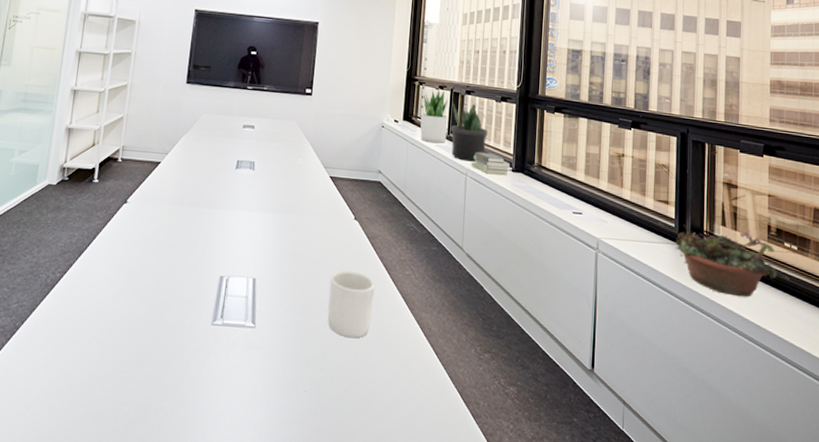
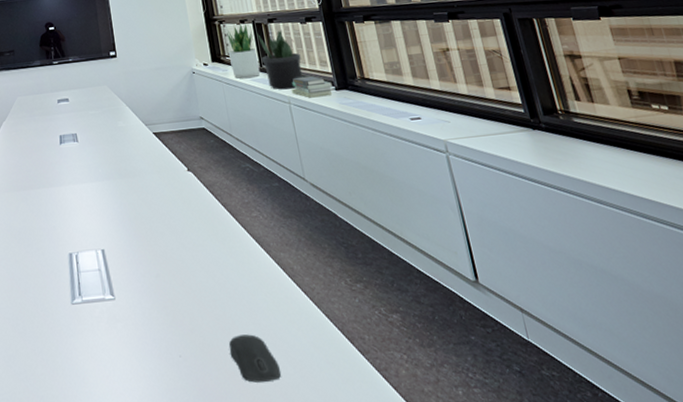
mug: present [327,270,375,338] -> none [177,223,230,293]
computer mouse: none [352,381,396,428] -> present [228,334,282,383]
succulent planter: present [676,225,790,297] -> none [529,101,670,173]

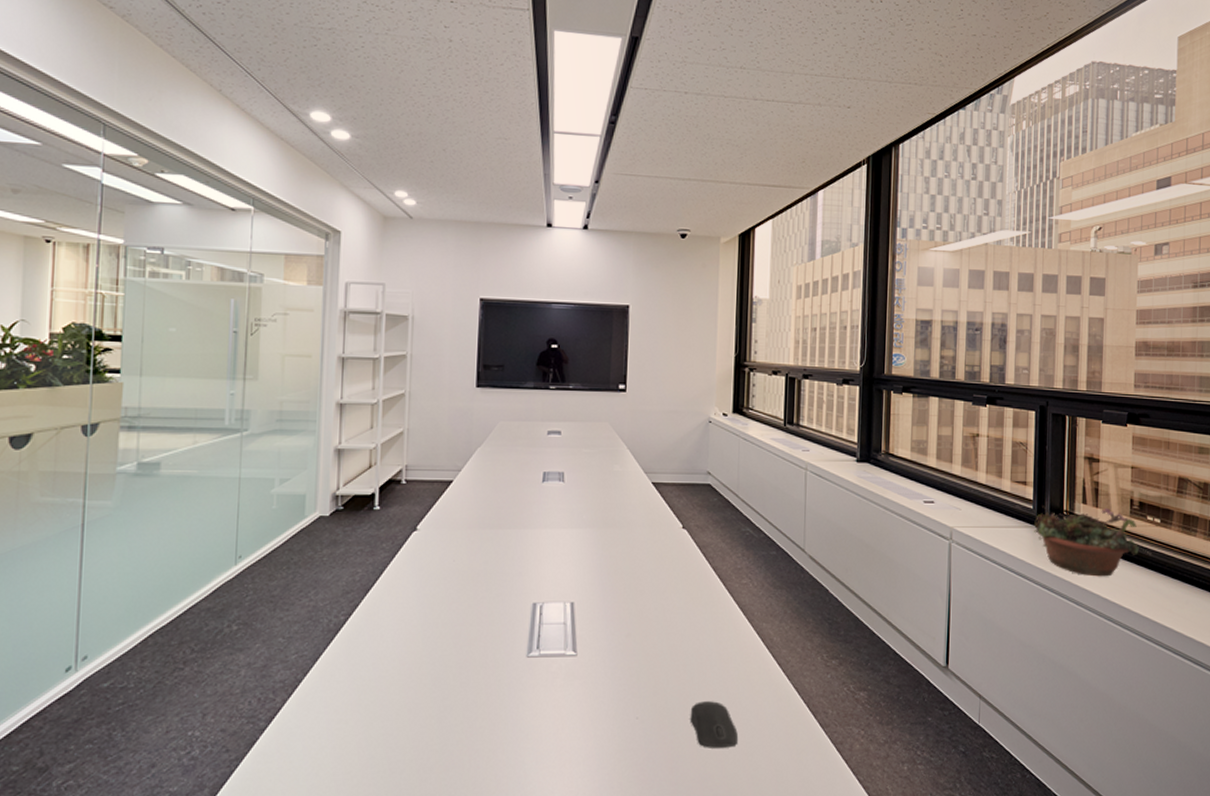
planter: present [227,24,261,79] -> none [753,376,784,437]
planter: present [256,29,303,90] -> none [787,387,829,454]
books: present [291,75,333,98] -> none [810,442,855,467]
succulent planter: none [529,101,670,173] -> present [1034,506,1152,577]

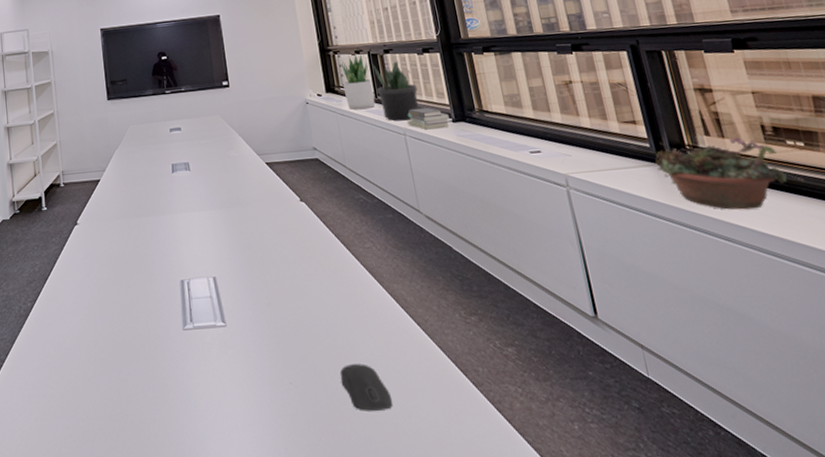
planter: none [753,376,784,437] -> present [341,55,376,110]
planter: none [787,387,829,454] -> present [371,60,420,121]
books: none [810,442,855,467] -> present [406,107,450,130]

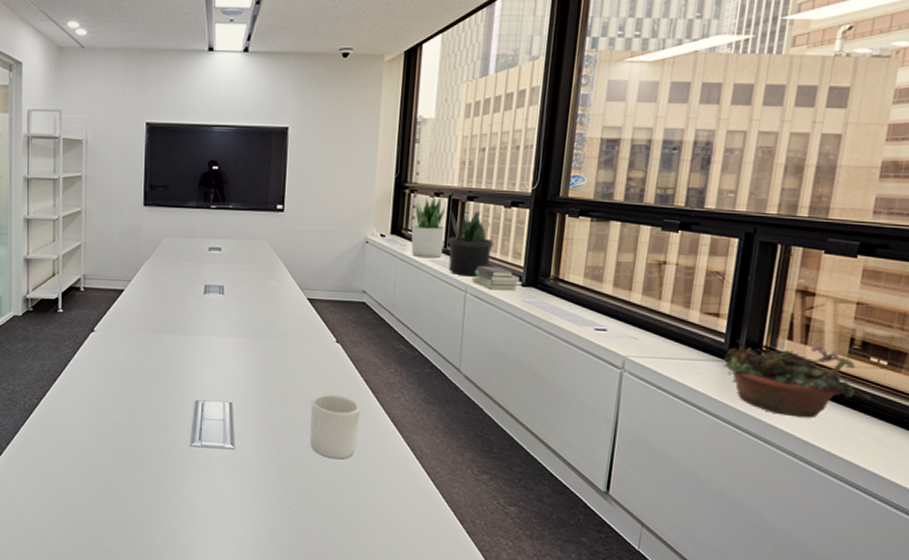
mug: none [289,253,342,322] -> present [309,394,361,459]
computer mouse: present [339,363,393,411] -> none [338,499,385,543]

